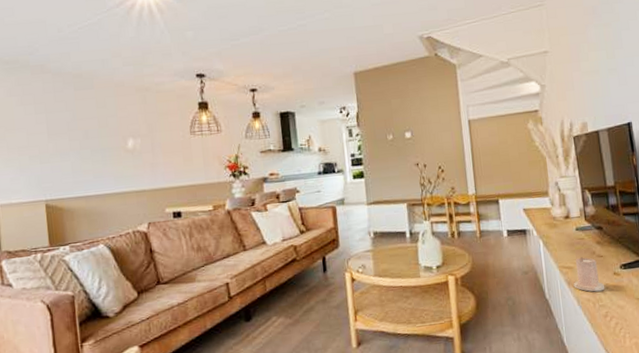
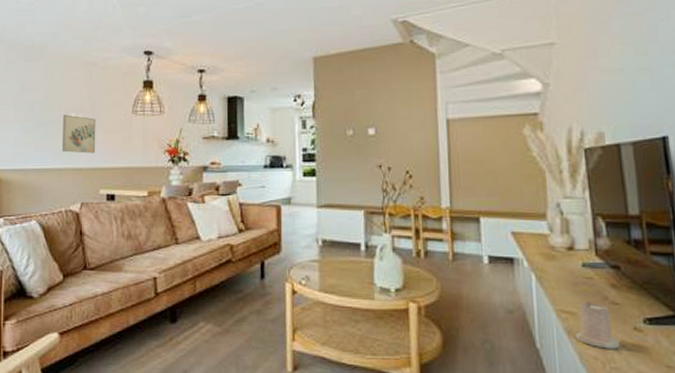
wall art: none [120,139,158,176] -> present [62,114,96,154]

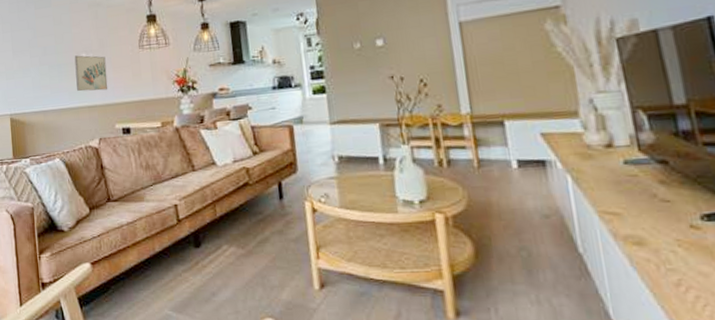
candle: present [575,300,621,349] -> none [622,199,676,250]

